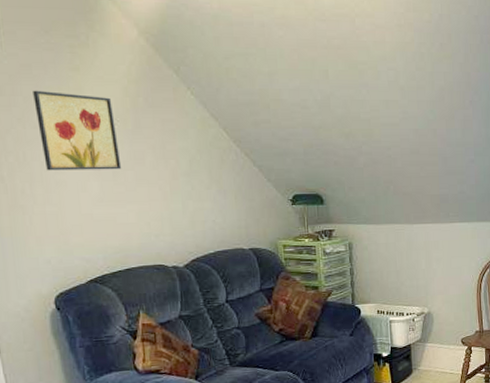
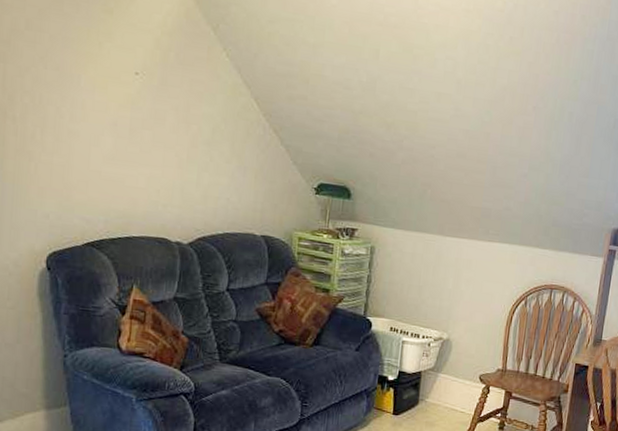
wall art: present [33,90,122,171] -> none [59,28,141,128]

